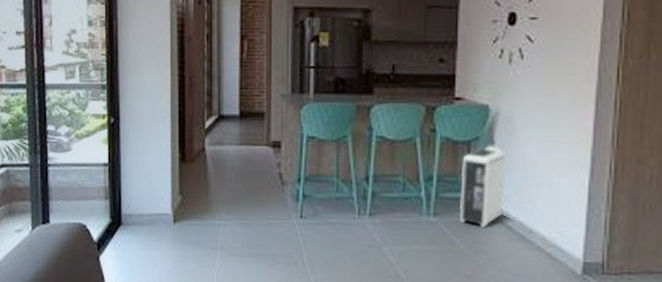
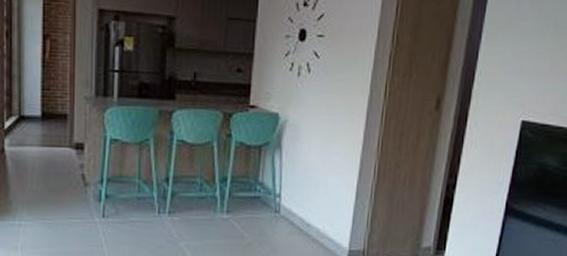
air purifier: present [459,145,506,227] -> none [249,149,291,223]

